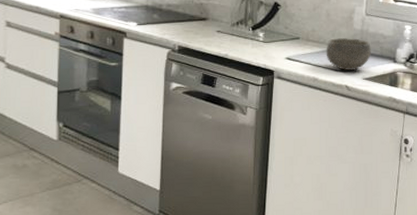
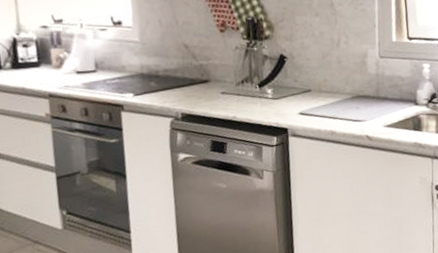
bowl: present [326,38,371,70] -> none [341,83,390,120]

